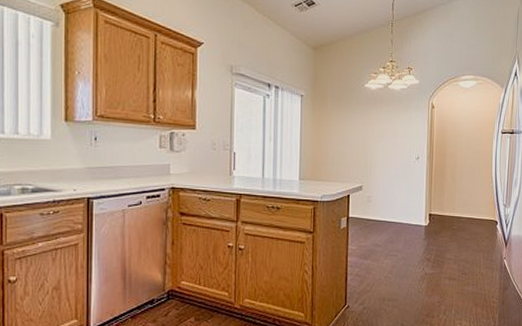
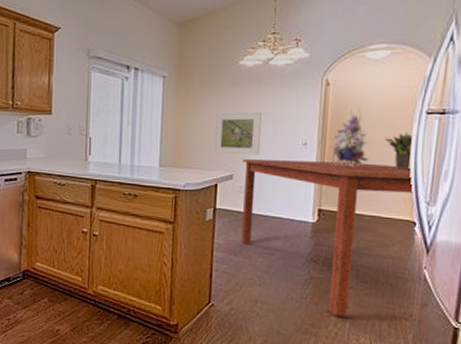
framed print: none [346,129,384,168] -> present [214,111,262,156]
dining table: none [369,172,495,305] -> present [241,159,413,316]
bouquet: none [437,128,464,177] -> present [332,109,368,167]
potted plant: none [474,147,494,179] -> present [384,131,414,170]

